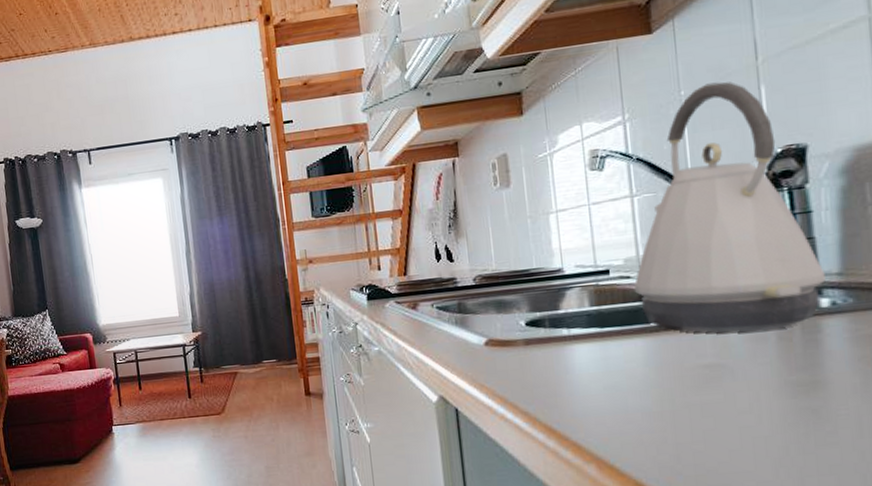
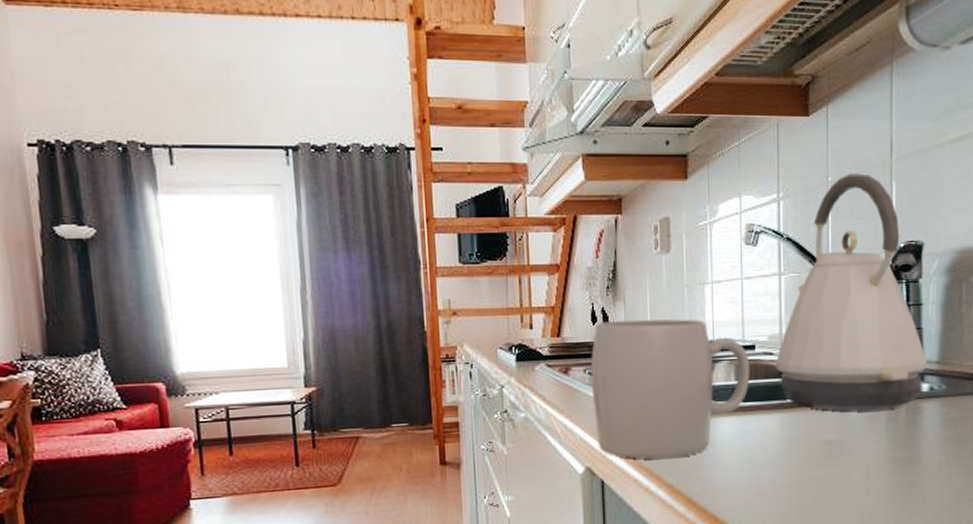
mug: none [437,248,606,388] -> present [590,318,750,459]

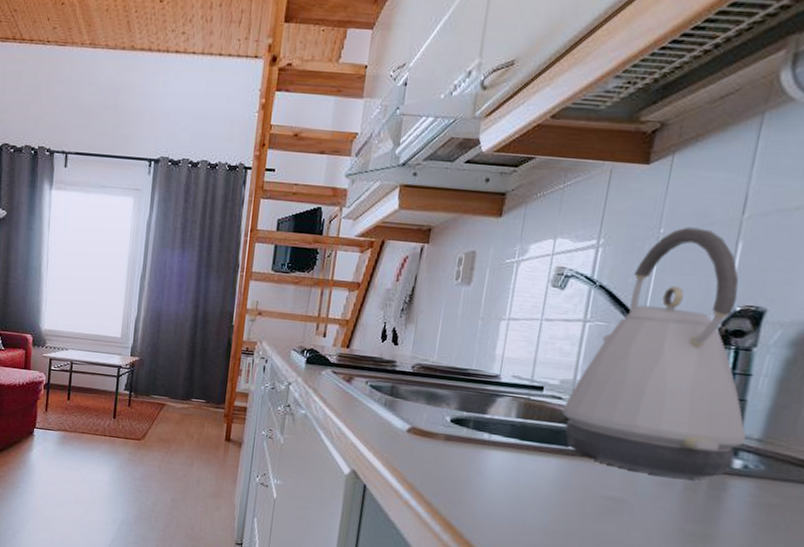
mug: present [590,318,750,459] -> none [367,340,535,480]

